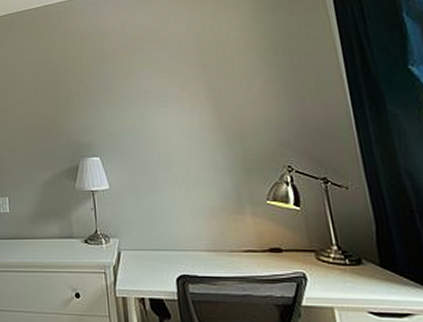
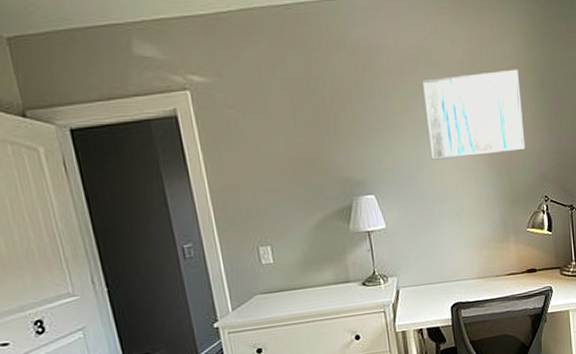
wall art: none [146,39,260,127] -> present [421,69,526,160]

